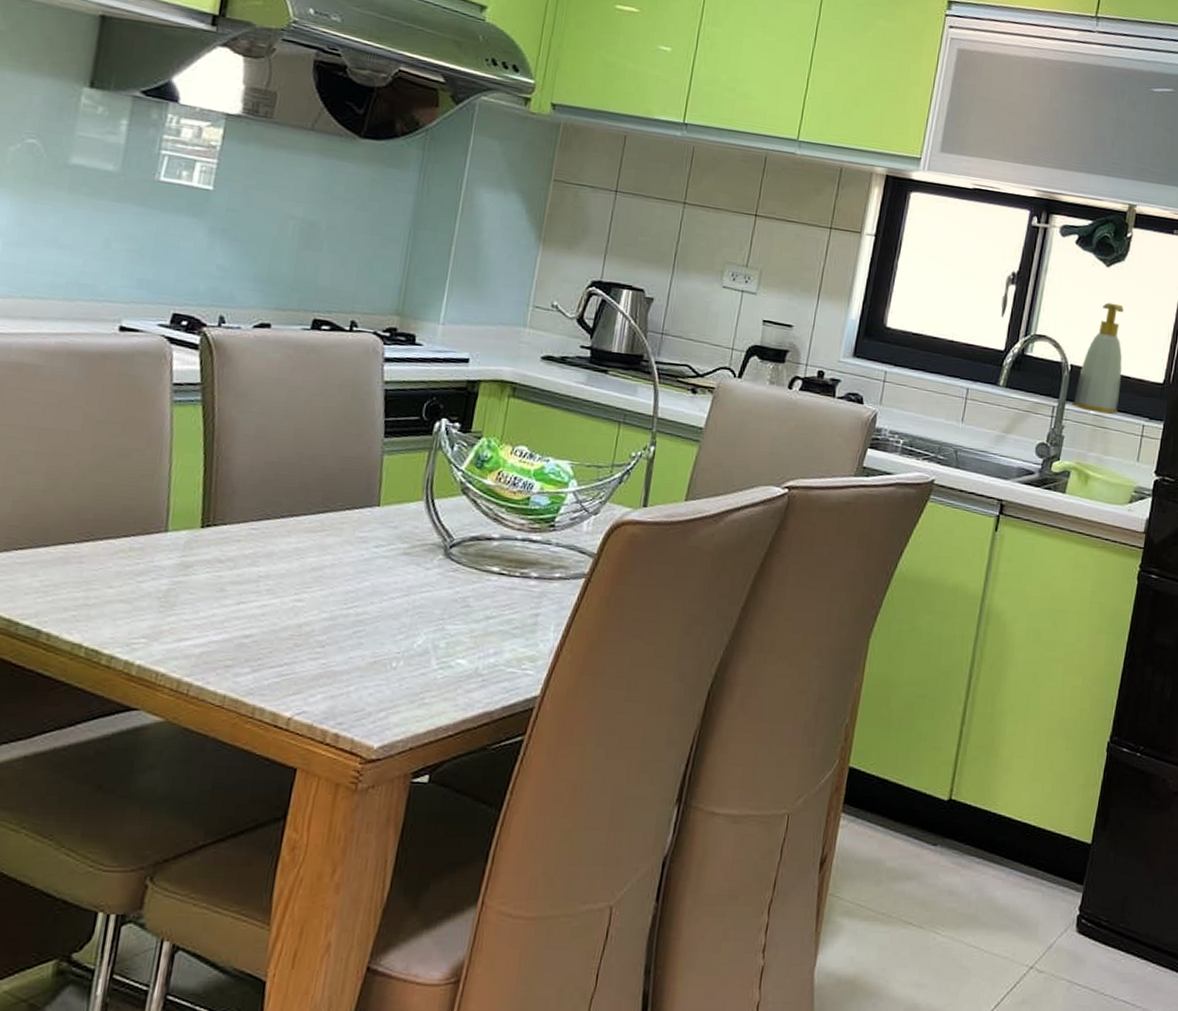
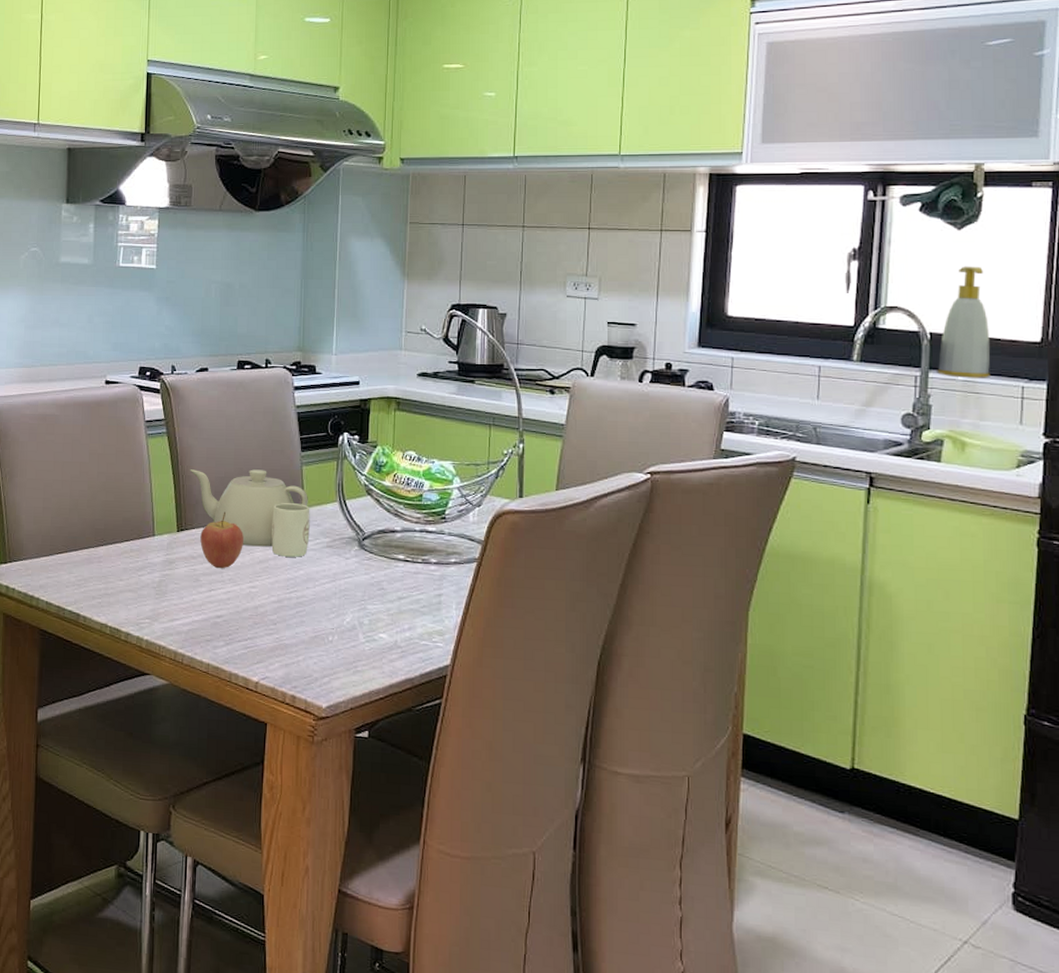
teapot: none [229,449,387,552] -> present [190,469,308,547]
fruit: none [232,505,294,577] -> present [200,511,243,569]
mug: none [330,498,388,565] -> present [271,503,310,557]

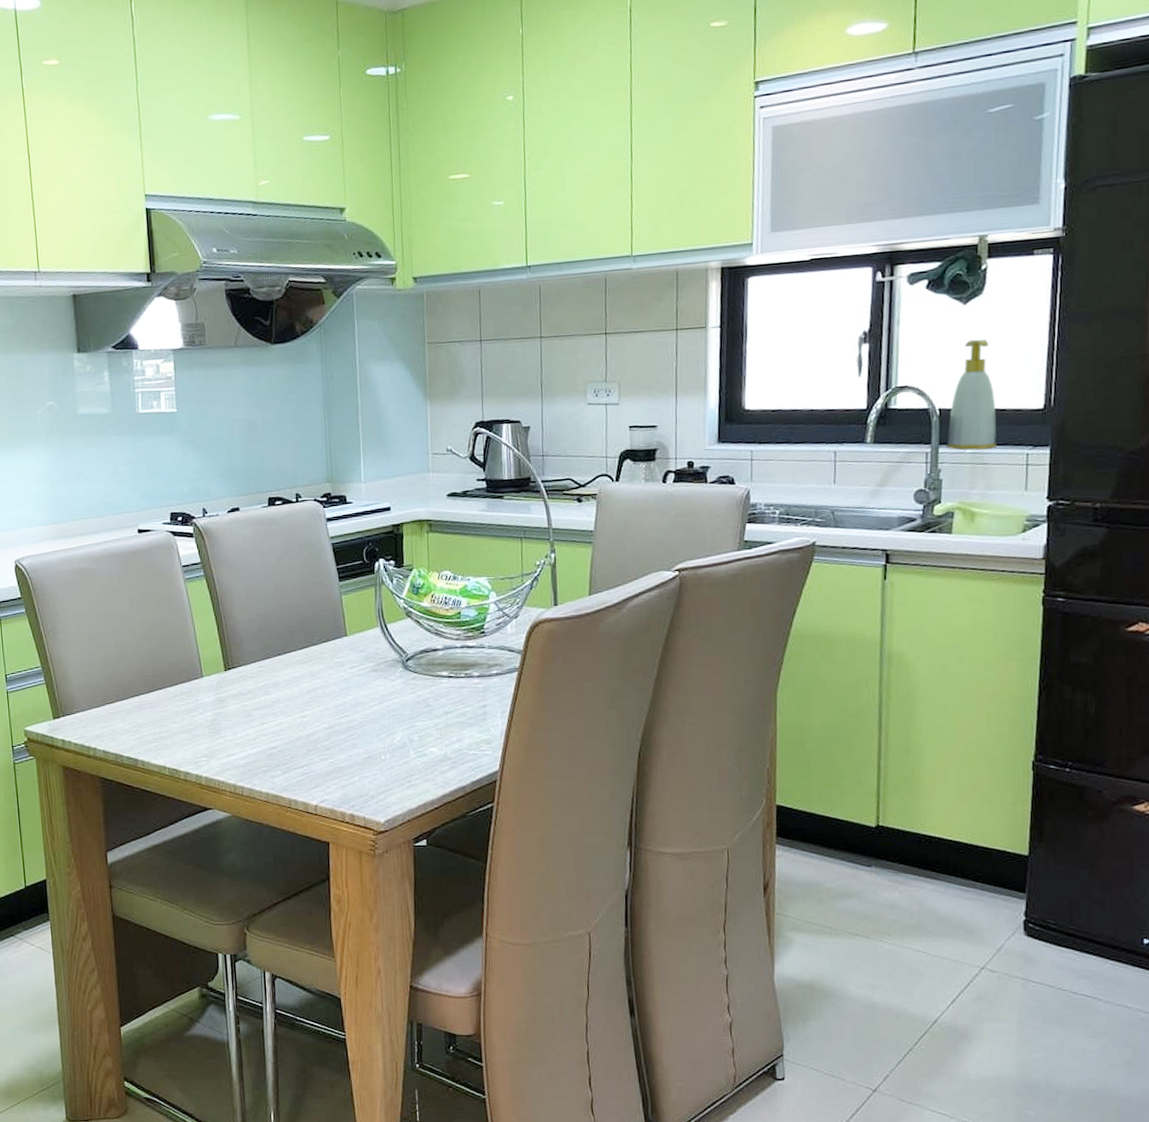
teapot: present [190,469,308,547] -> none [231,602,350,678]
fruit: present [200,511,243,569] -> none [248,647,291,703]
mug: present [271,503,310,557] -> none [316,632,355,685]

